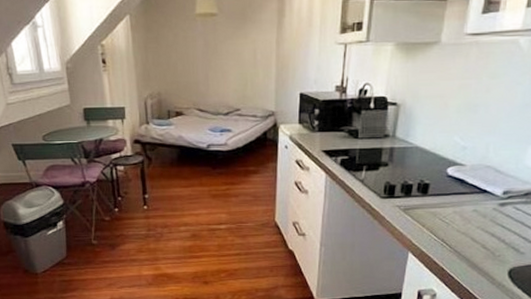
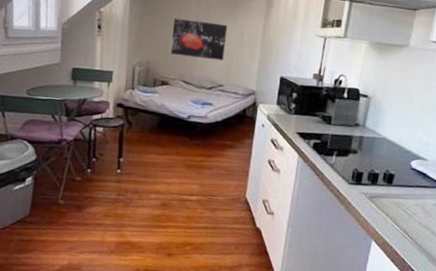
wall art: none [179,42,238,83] -> present [170,18,228,61]

